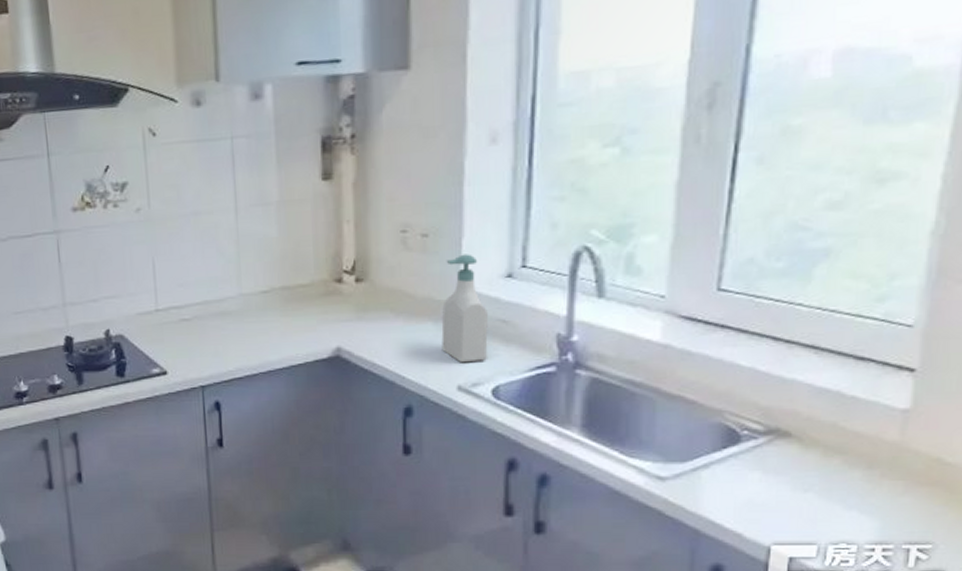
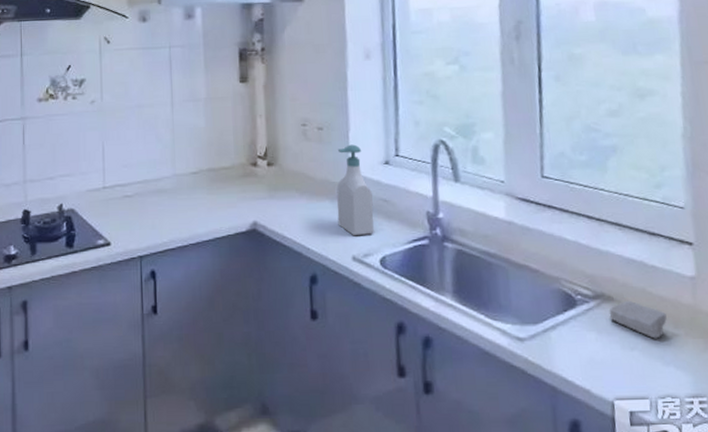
soap bar: none [782,436,860,480] -> present [609,300,667,339]

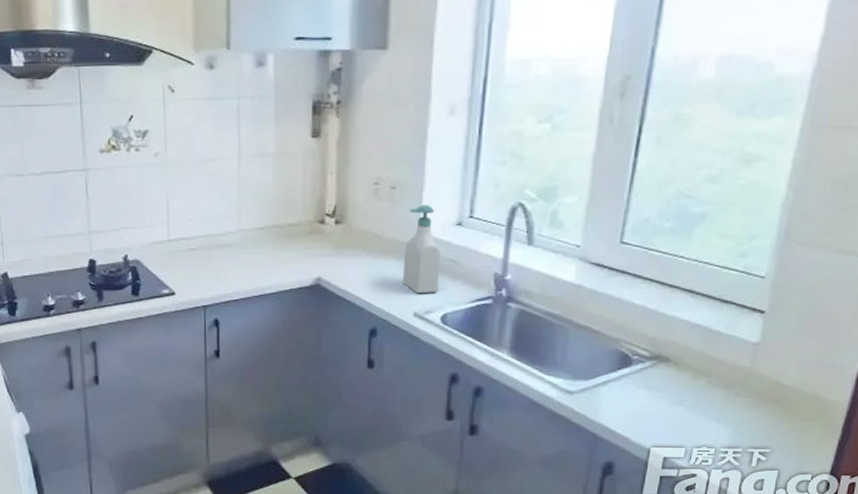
soap bar: present [609,300,667,339] -> none [662,362,720,397]

